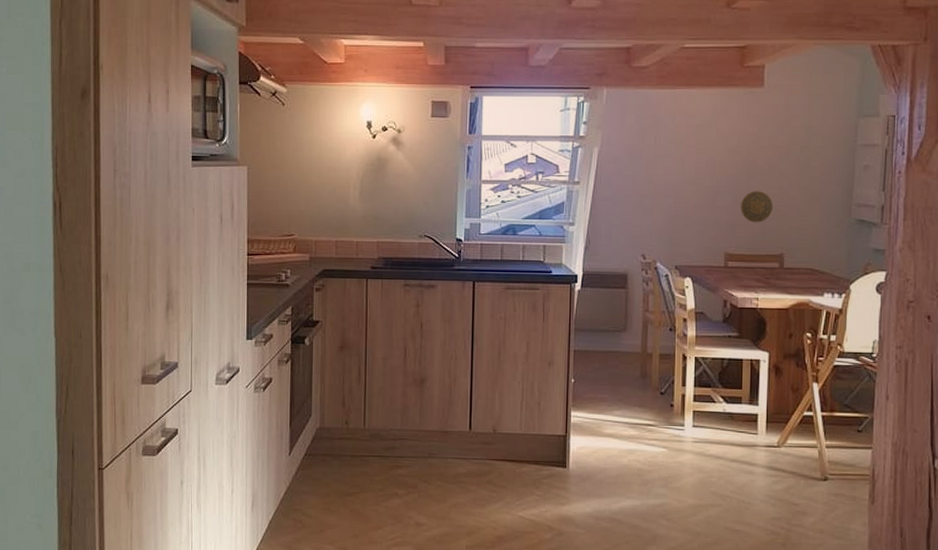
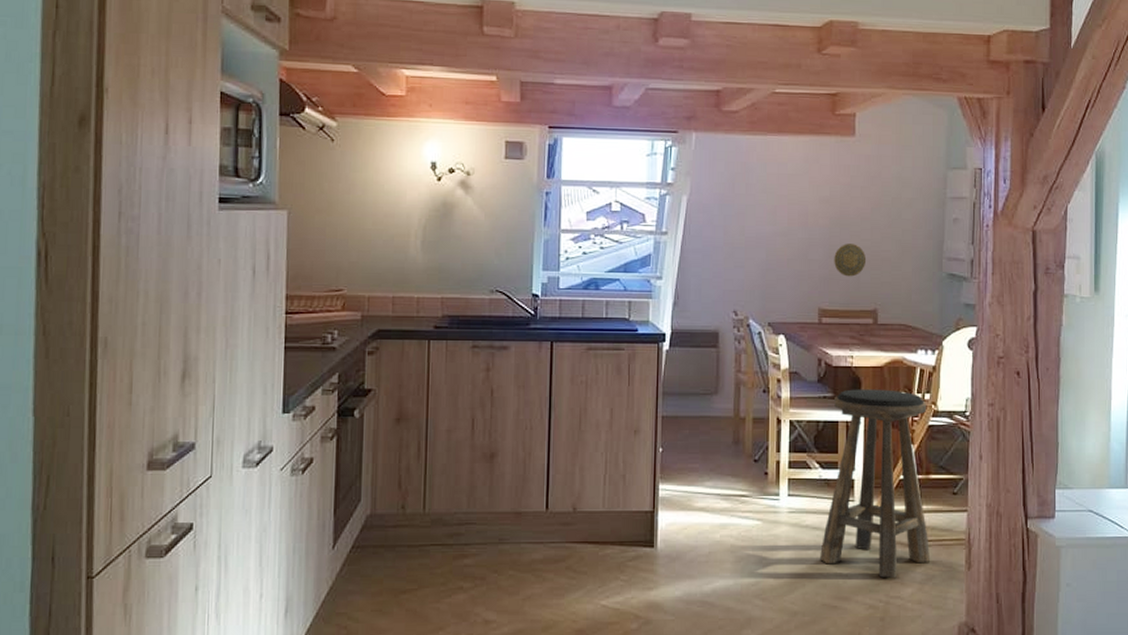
stool: none [723,329,834,507] -> present [820,389,931,578]

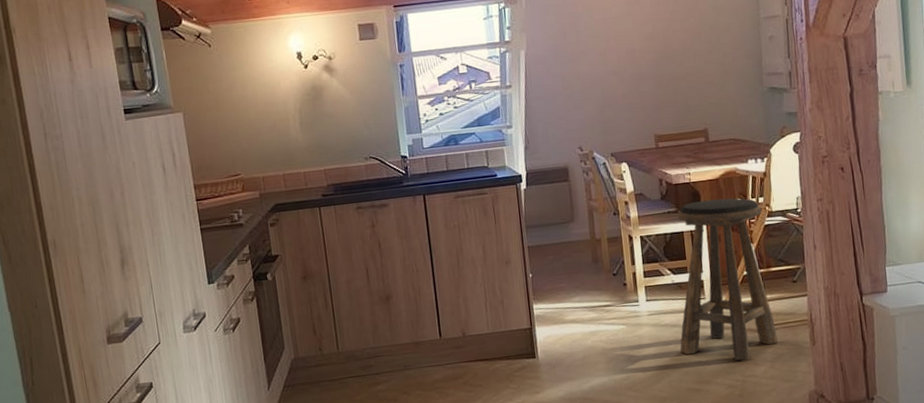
decorative plate: present [834,244,867,277] -> none [663,72,693,103]

